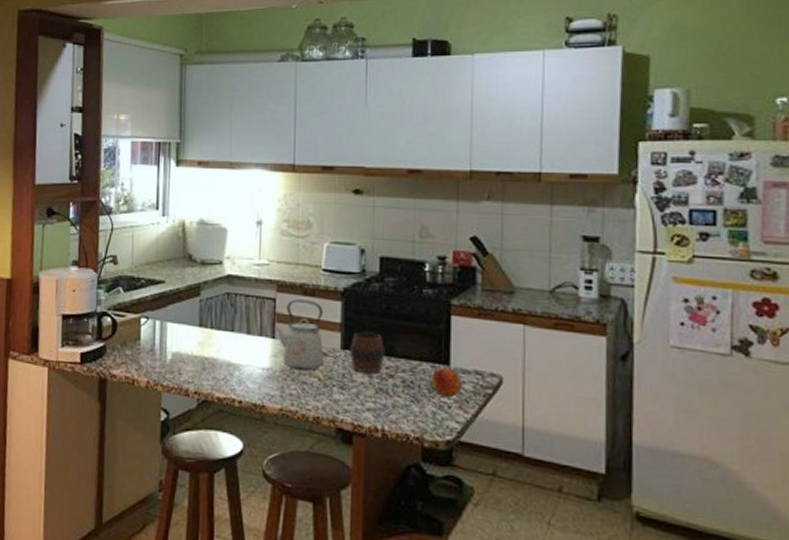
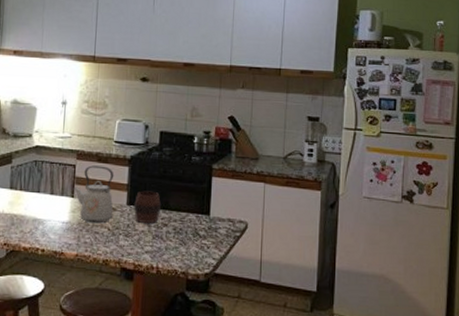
fruit: present [431,368,463,399] -> none [195,217,219,241]

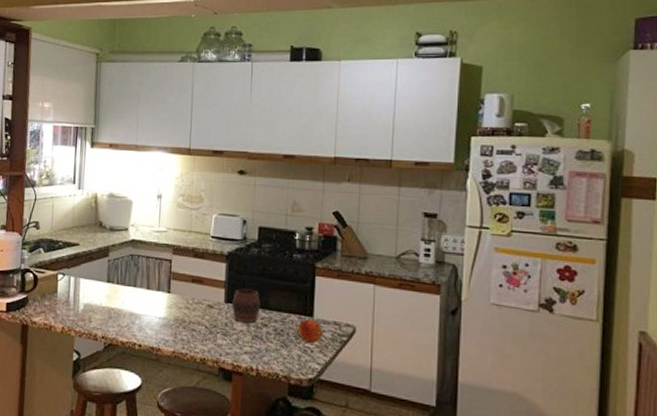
kettle: present [73,165,114,224] -> none [169,261,211,321]
fruit: none [195,217,219,241] -> present [297,319,323,344]

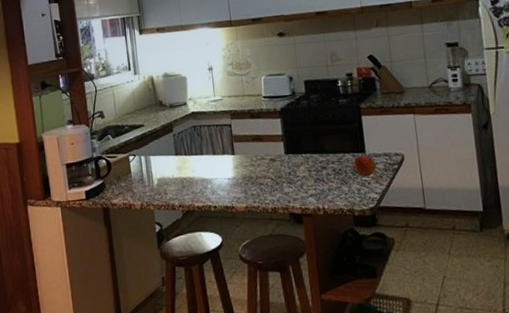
cup: present [232,288,260,323] -> none [291,138,318,169]

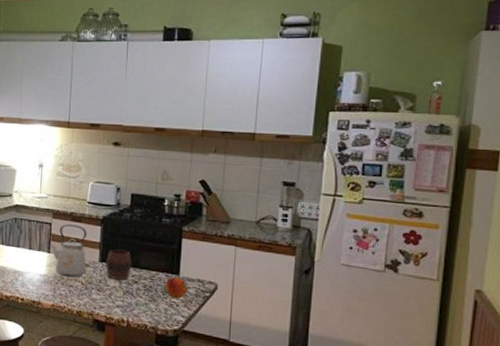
kettle: none [232,121,274,176] -> present [49,224,88,278]
cup: none [291,138,318,169] -> present [106,249,132,280]

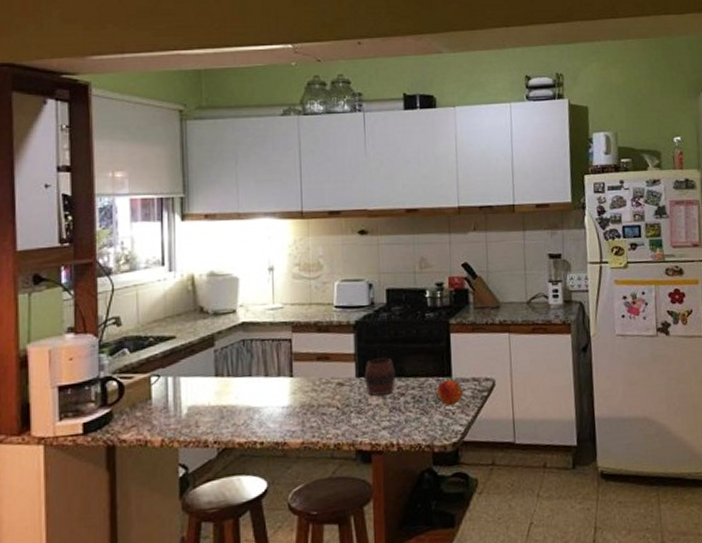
kettle: present [49,224,88,278] -> none [291,336,341,404]

